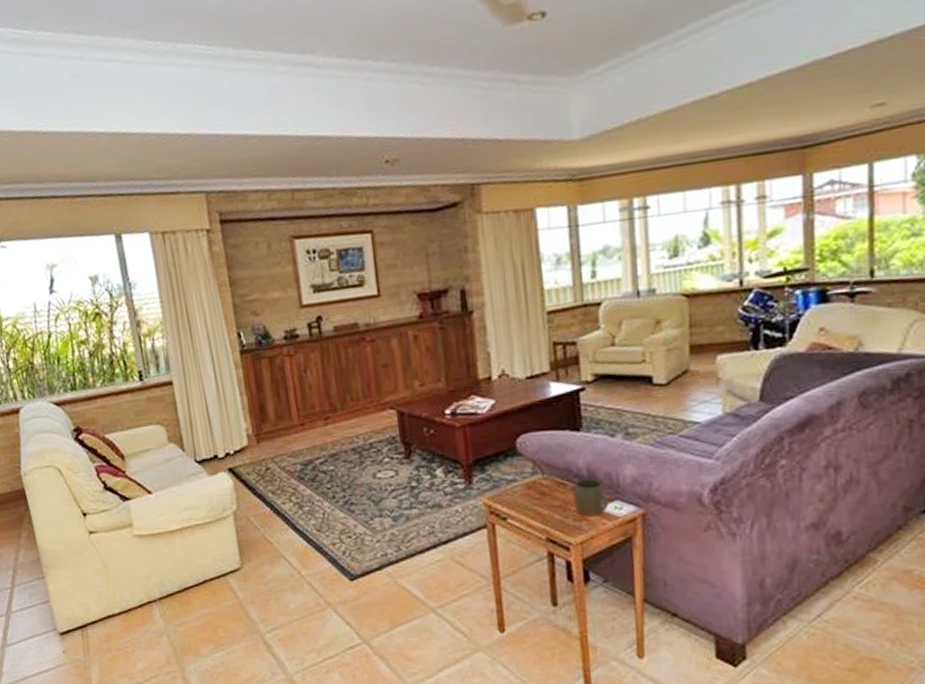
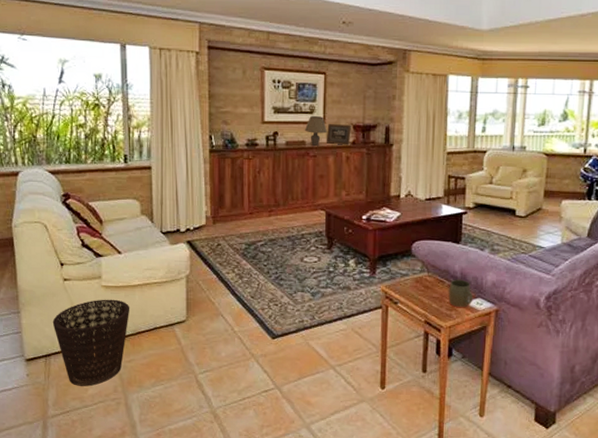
basket: none [83,550,172,660] -> present [52,299,130,386]
table lamp: none [354,288,384,328] -> present [304,116,327,146]
picture frame: none [383,293,416,322] -> present [326,124,351,145]

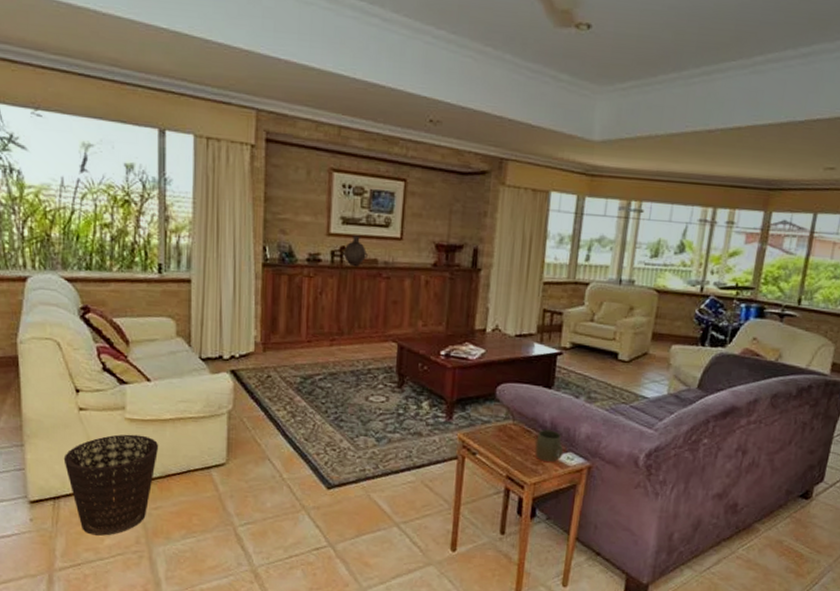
vase: none [275,122,297,149] -> present [342,235,368,267]
table lamp: present [304,116,327,146] -> none [377,230,404,266]
picture frame: present [326,124,351,145] -> none [402,241,434,268]

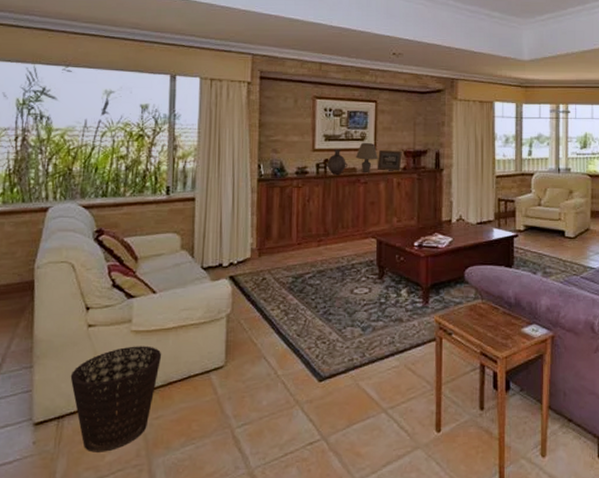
table lamp: none [377,230,404,266] -> present [355,143,378,172]
picture frame: none [402,241,434,268] -> present [377,151,402,171]
mug: present [534,429,564,463] -> none [503,305,528,336]

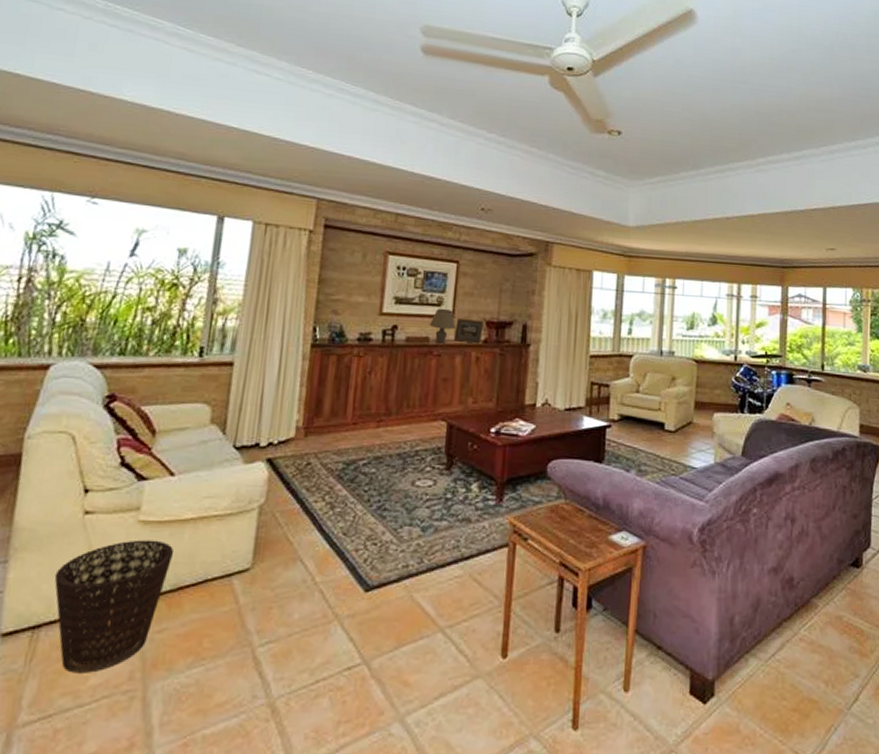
vase: present [325,149,347,176] -> none [393,314,419,345]

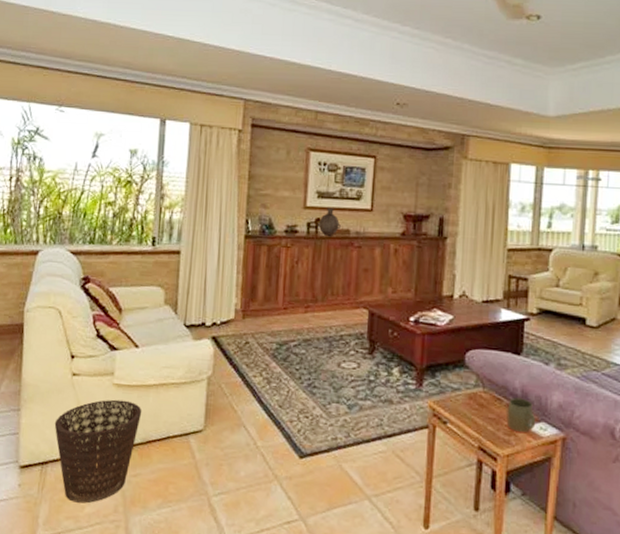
vase: none [393,314,419,345] -> present [317,207,341,237]
table lamp: present [429,309,456,343] -> none [349,203,375,236]
picture frame: present [453,319,484,344] -> none [372,212,402,237]
mug: none [588,507,618,545] -> present [506,397,536,434]

